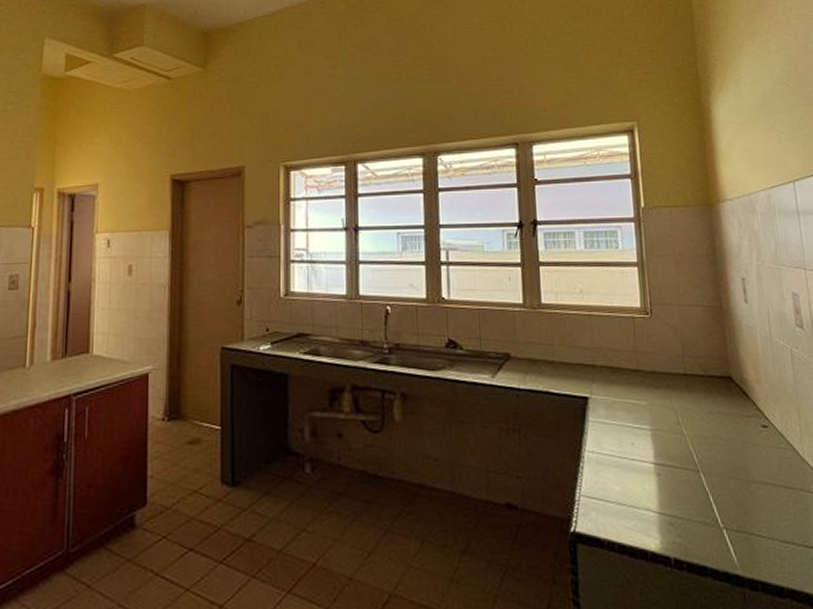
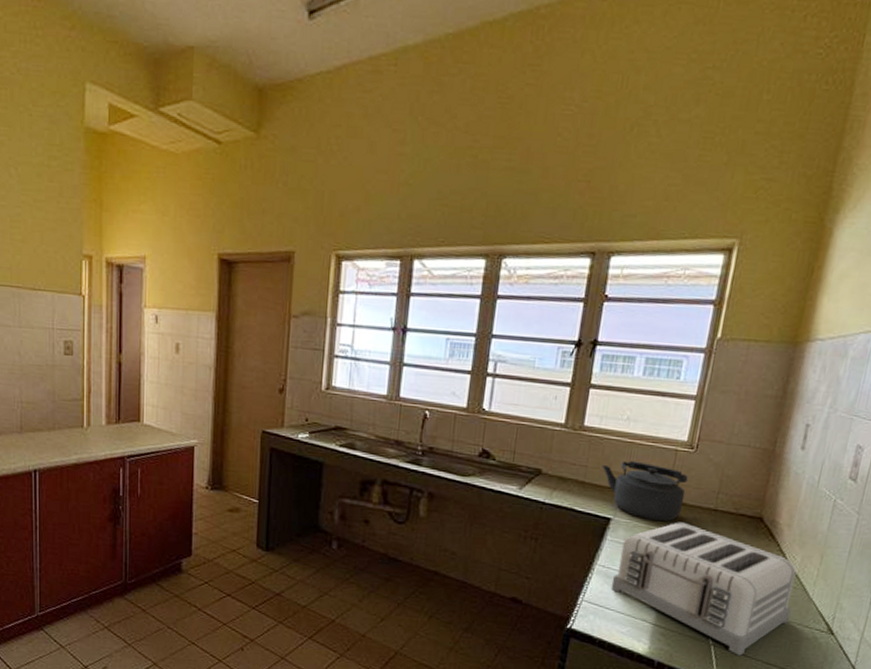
kettle: none [567,333,654,394] -> present [601,460,688,522]
toaster: none [604,392,790,537] -> present [610,522,797,656]

